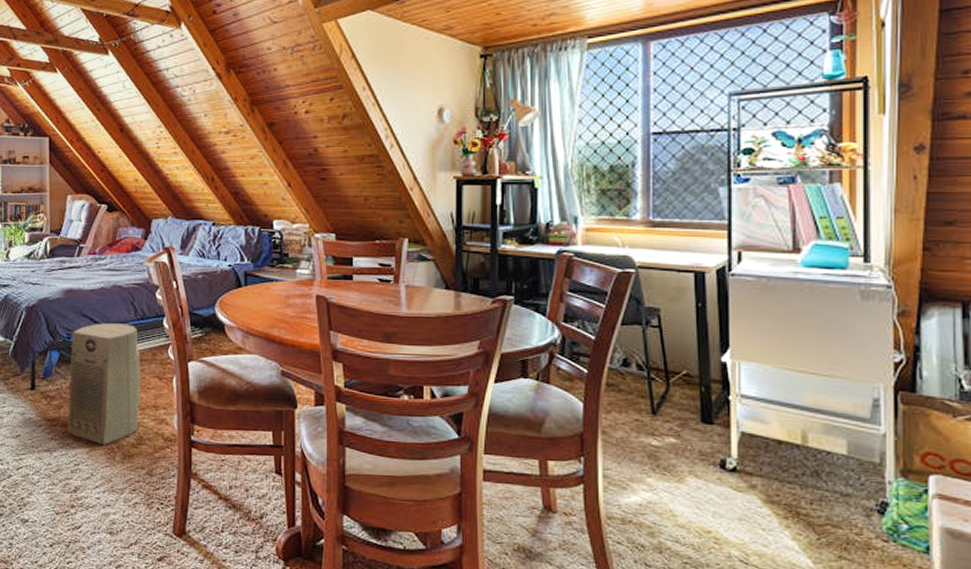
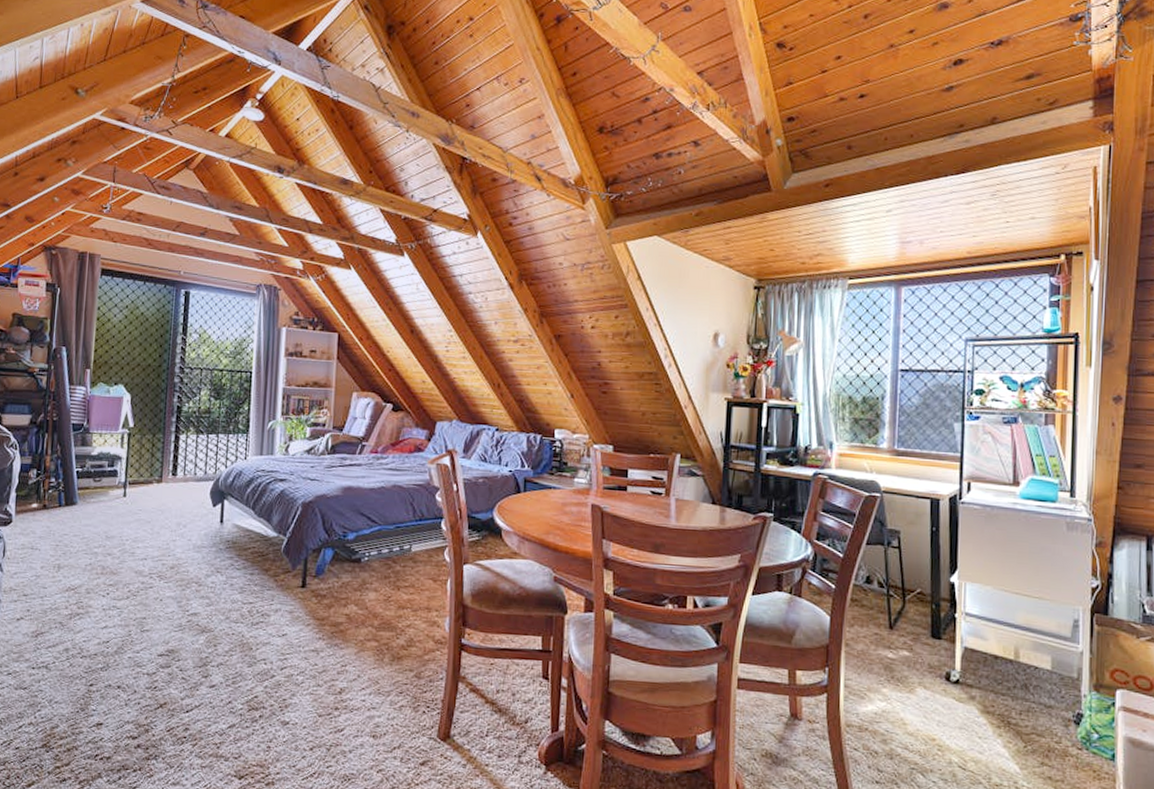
air purifier: present [67,323,140,446] -> none [336,522,416,647]

